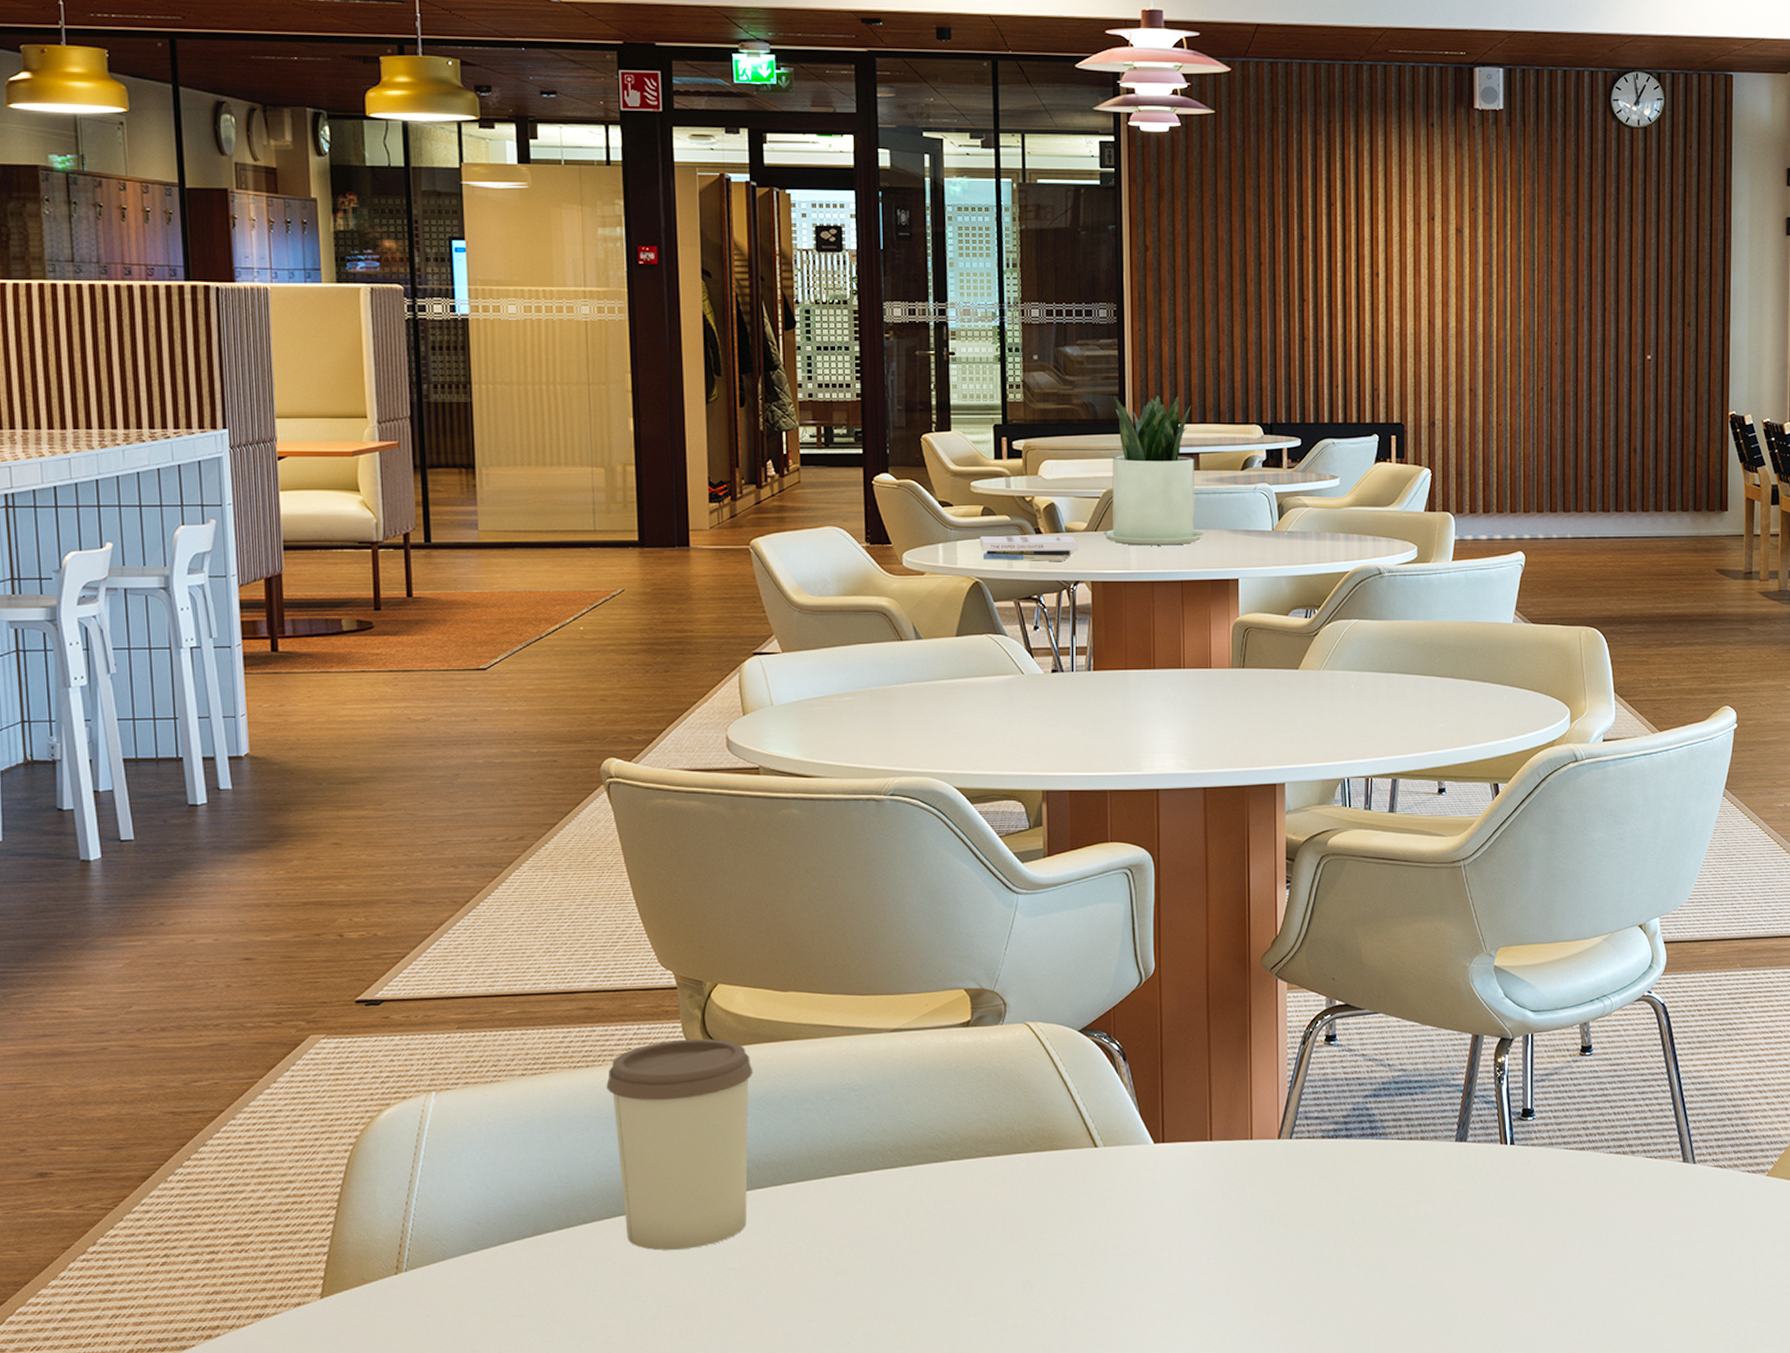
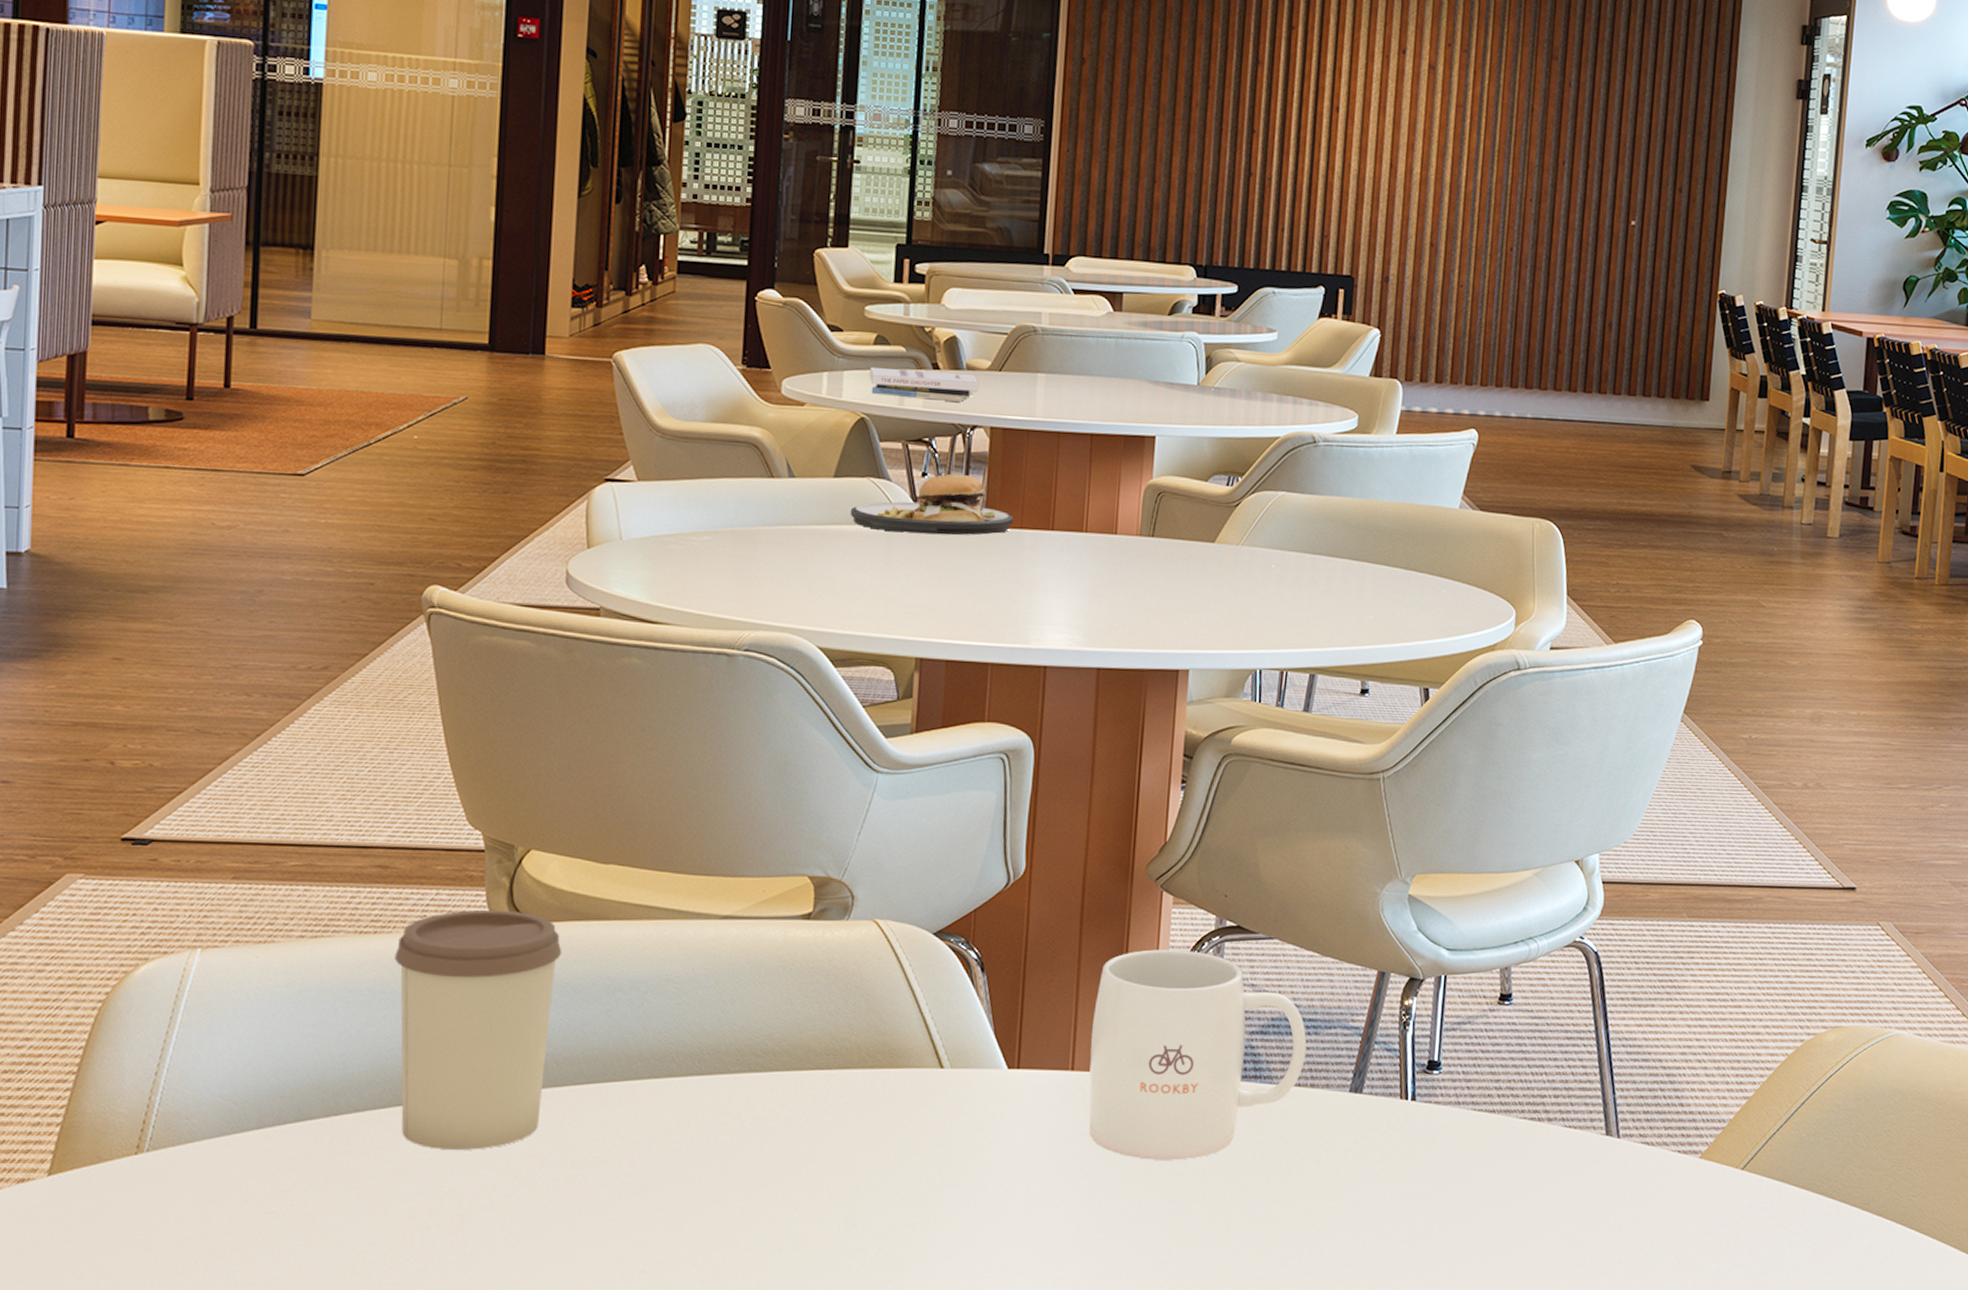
plate: none [973,600,1119,681] -> present [850,446,1014,536]
planter: present [1103,395,1203,546] -> none [1008,222,1120,394]
mug: none [1224,1029,1415,1213] -> present [1088,949,1307,1160]

